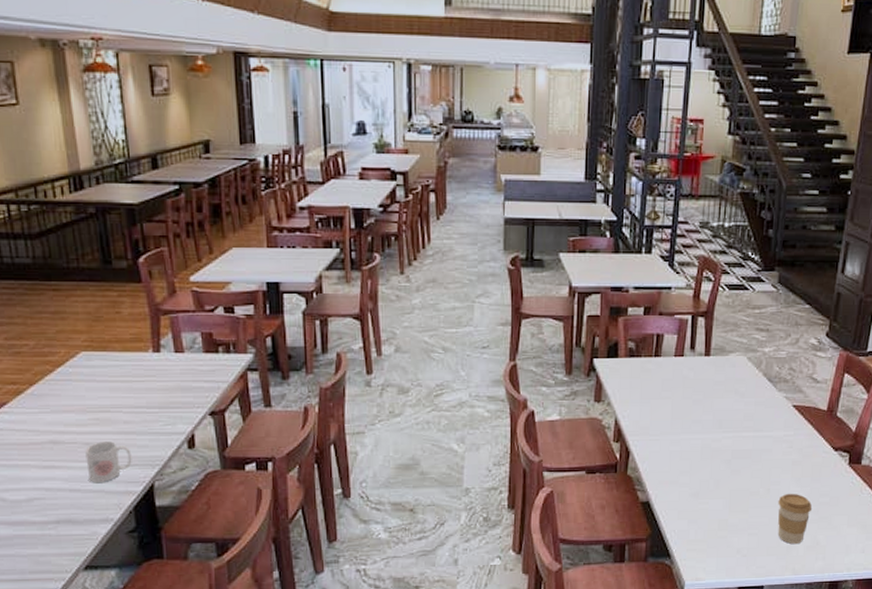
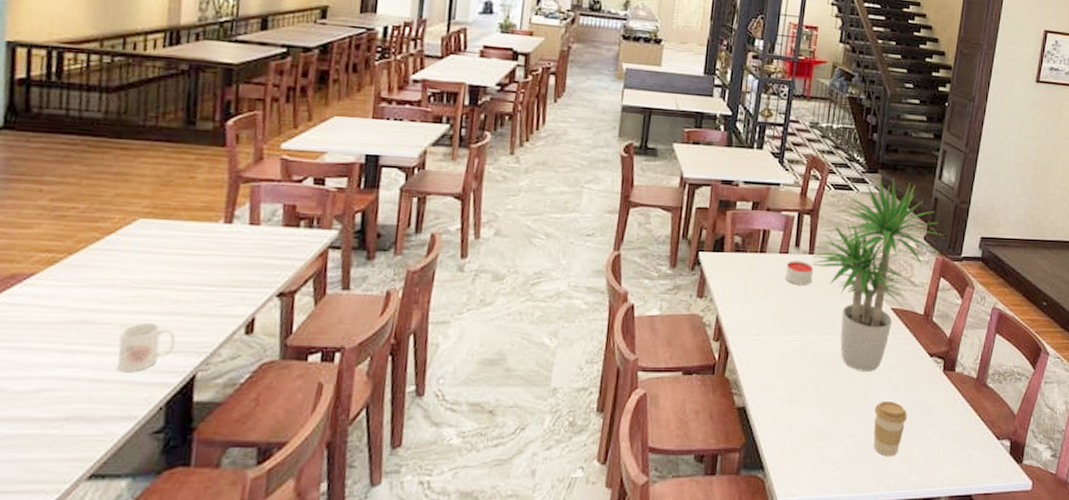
candle: none [681,363,711,386] -> present [785,260,814,285]
potted plant: none [707,274,847,466] -> present [810,177,944,371]

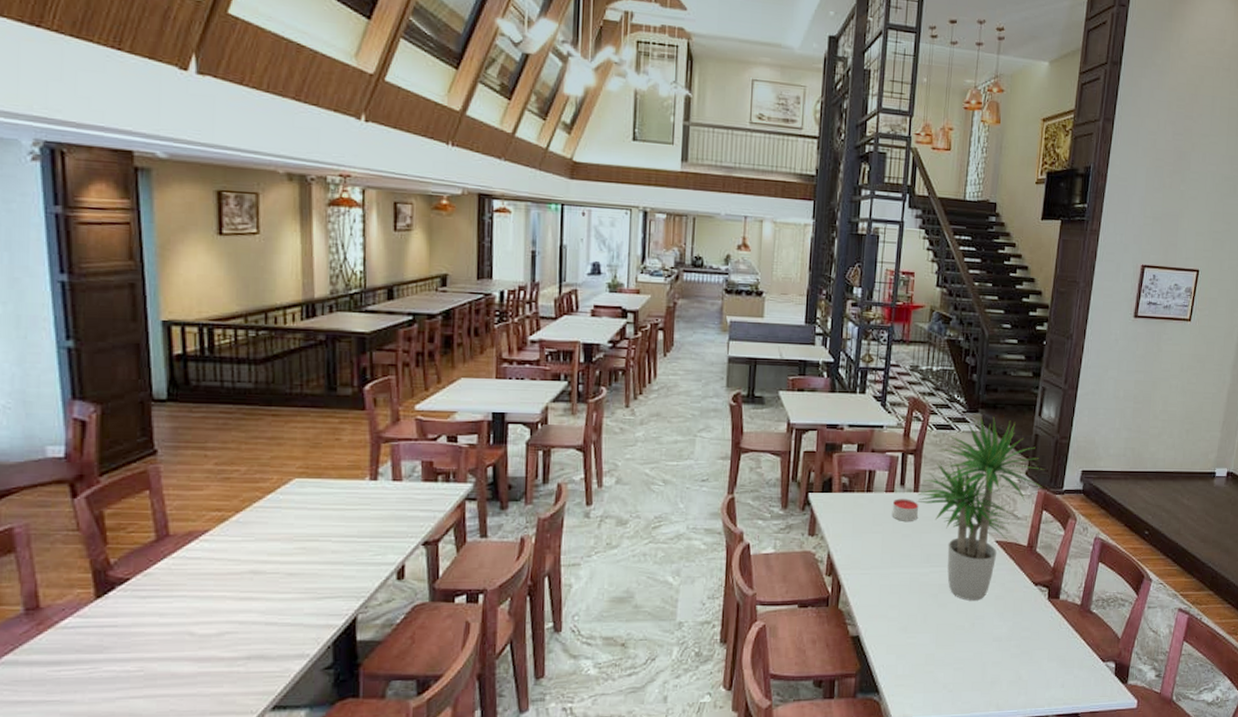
mug: present [117,323,176,371] -> none [287,572,337,615]
coffee cup: present [873,400,907,457] -> none [982,627,1014,680]

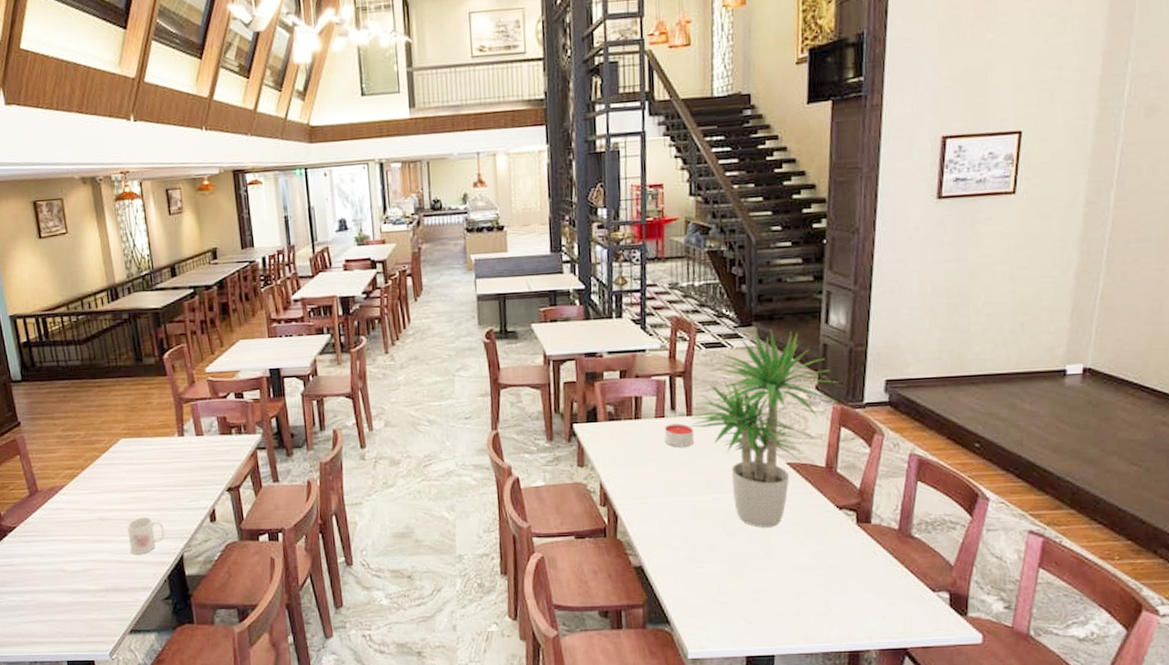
mug: none [287,572,337,615] -> present [127,517,165,554]

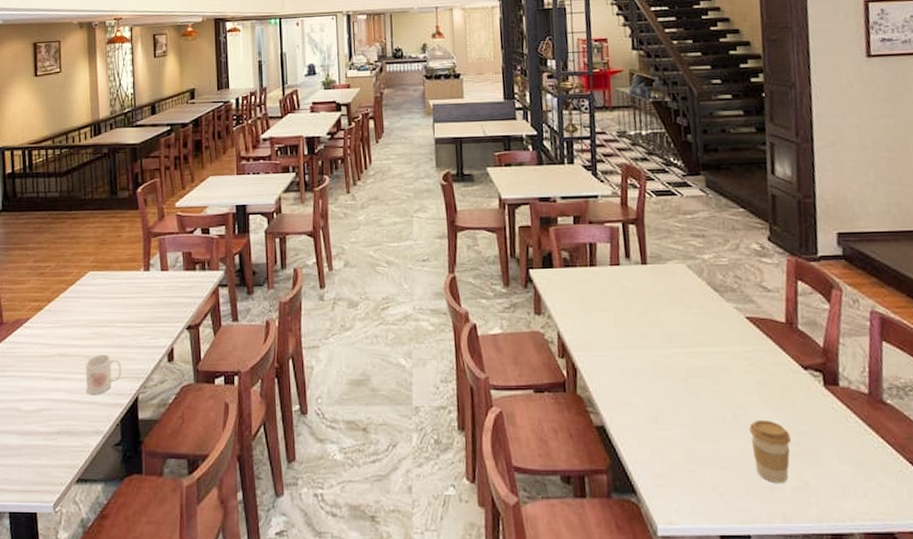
candle: present [664,423,695,447] -> none [619,272,651,297]
potted plant: present [690,328,839,528] -> none [645,178,792,387]
coffee cup: none [781,555,819,611] -> present [749,419,791,484]

